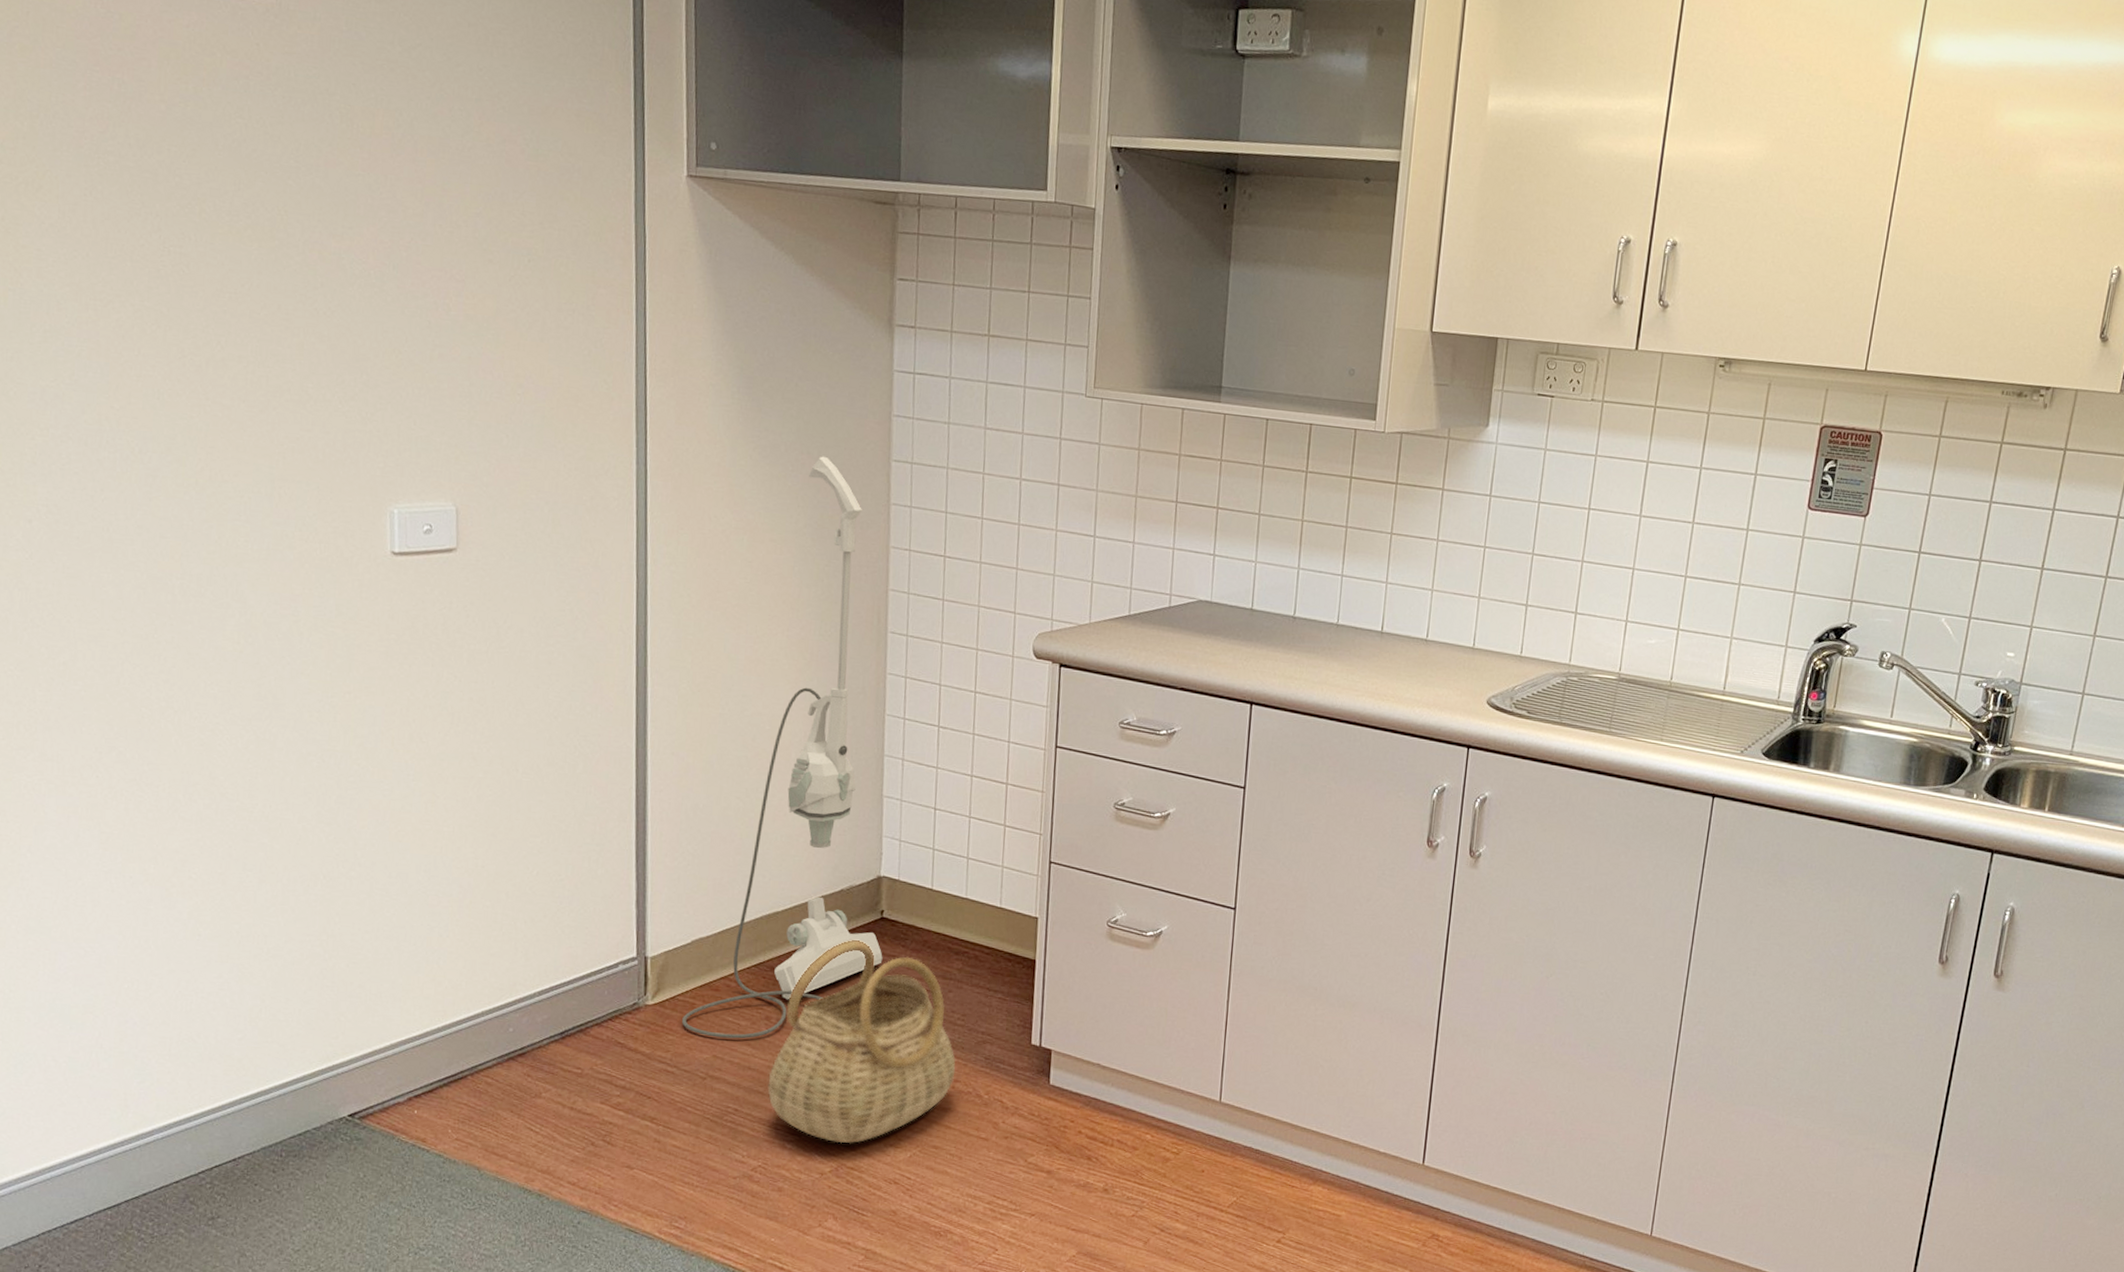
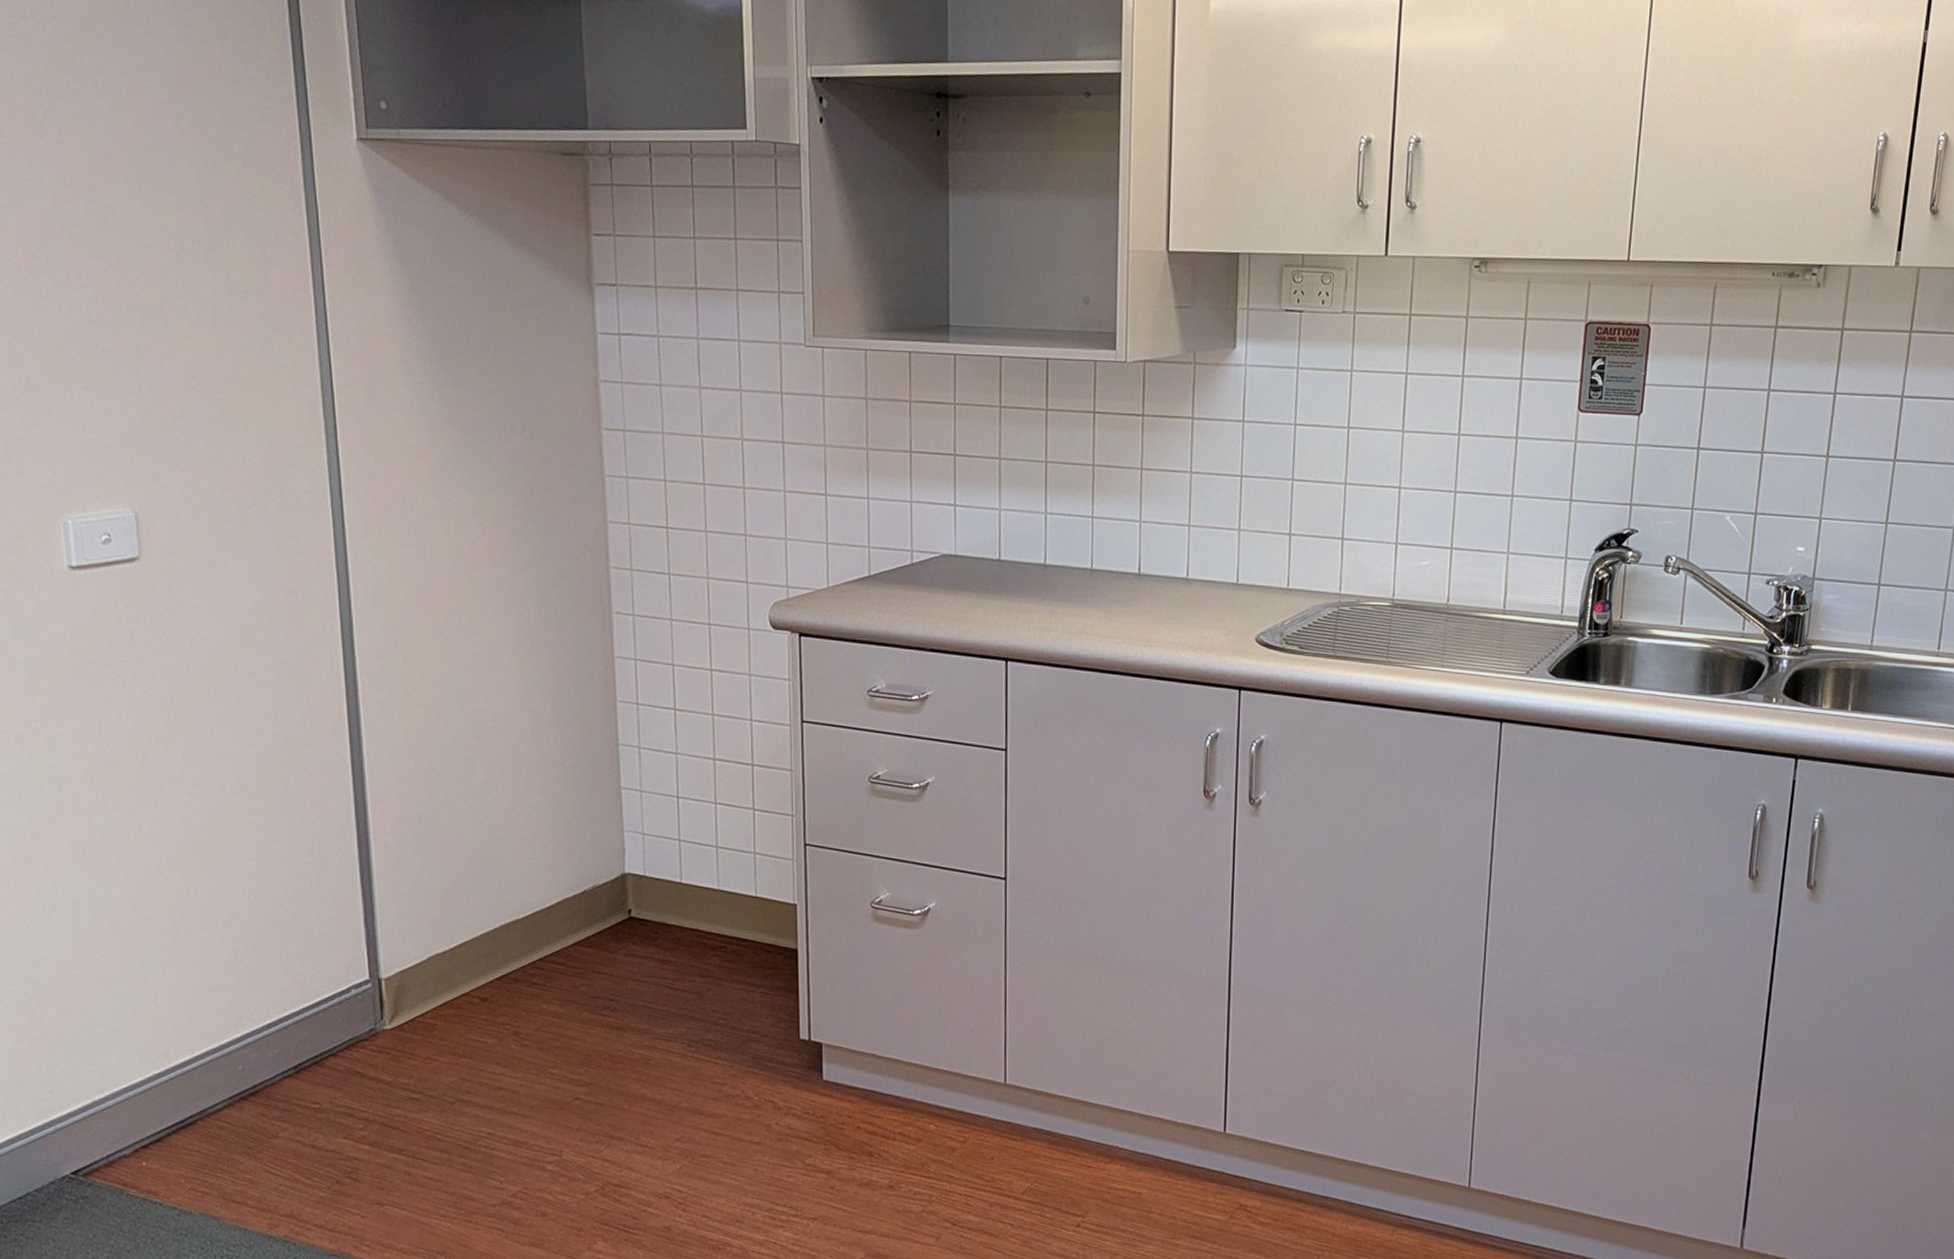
vacuum cleaner: present [682,456,883,1039] -> none [424,430,634,1059]
basket: present [767,940,956,1144] -> none [521,943,721,1161]

